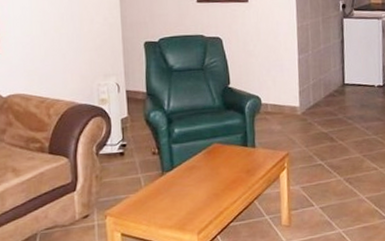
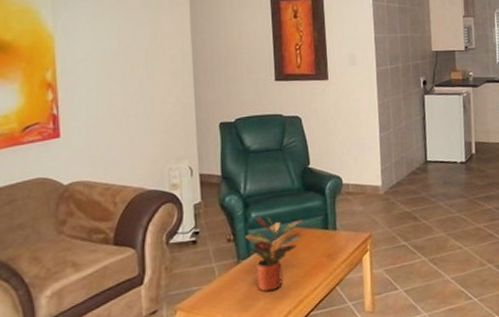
potted plant: none [169,131,224,203] -> present [245,215,304,292]

